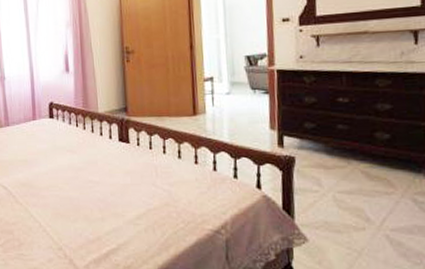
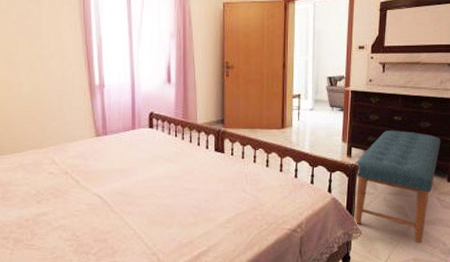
bench: none [289,115,410,257] -> present [354,130,441,244]

